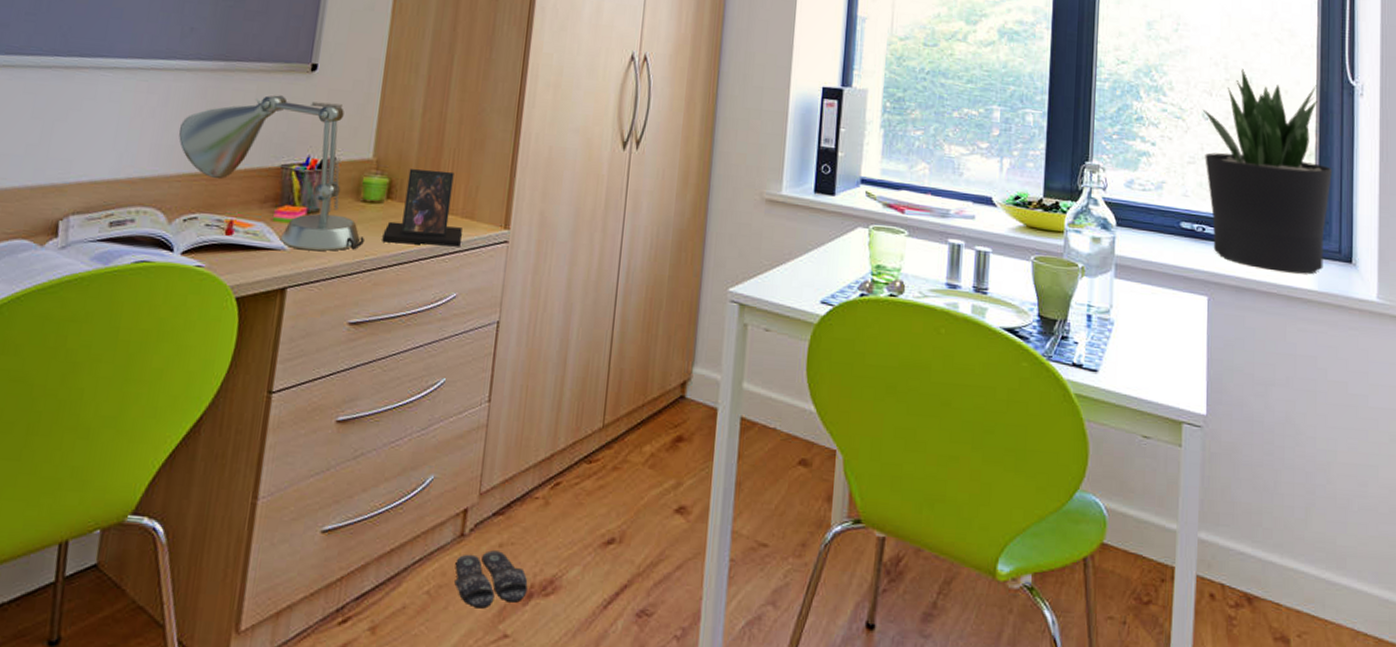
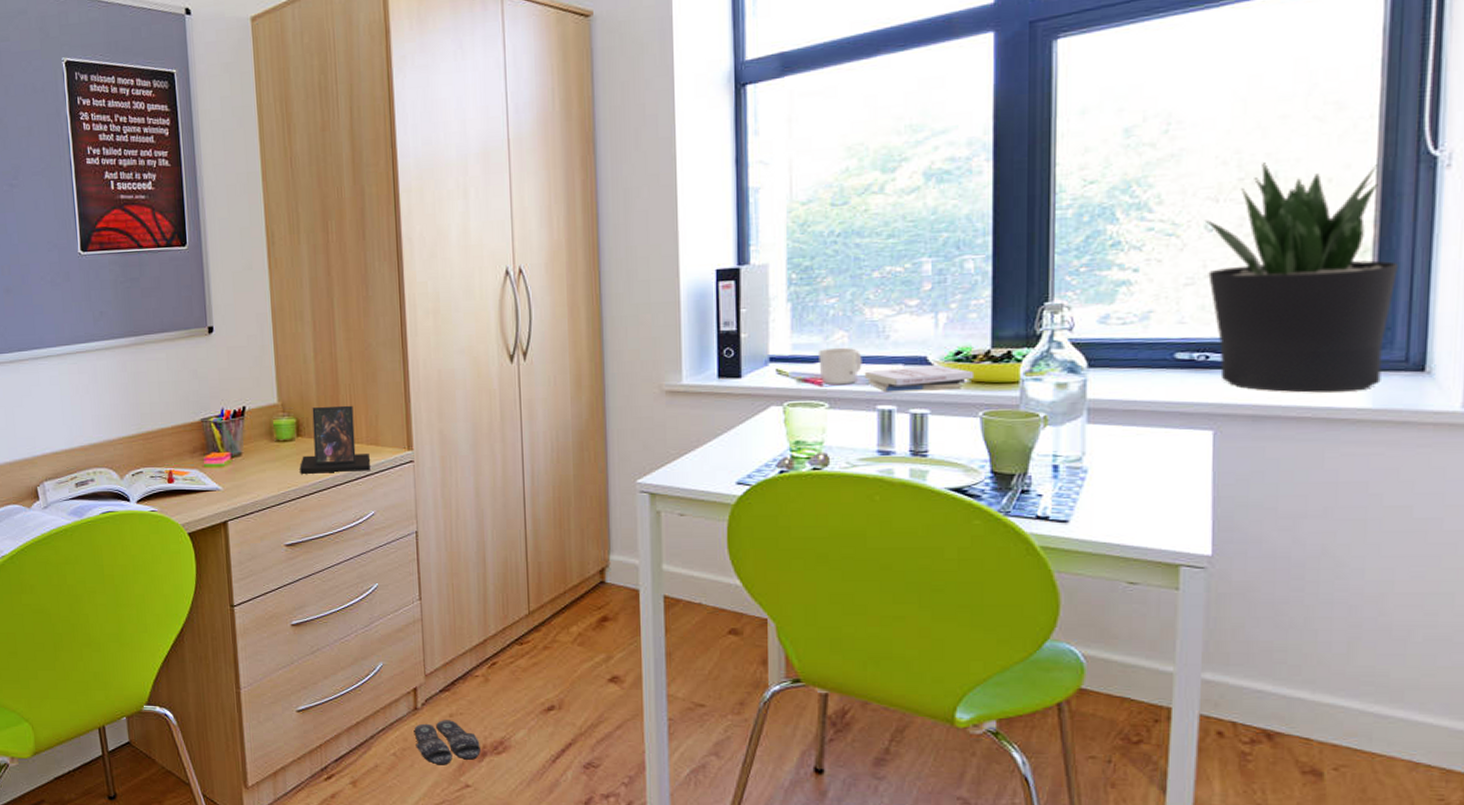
desk lamp: present [178,95,364,252] -> none [111,359,285,489]
mug: none [902,177,939,215] -> present [819,347,862,385]
books: none [939,204,1029,231] -> present [864,365,975,392]

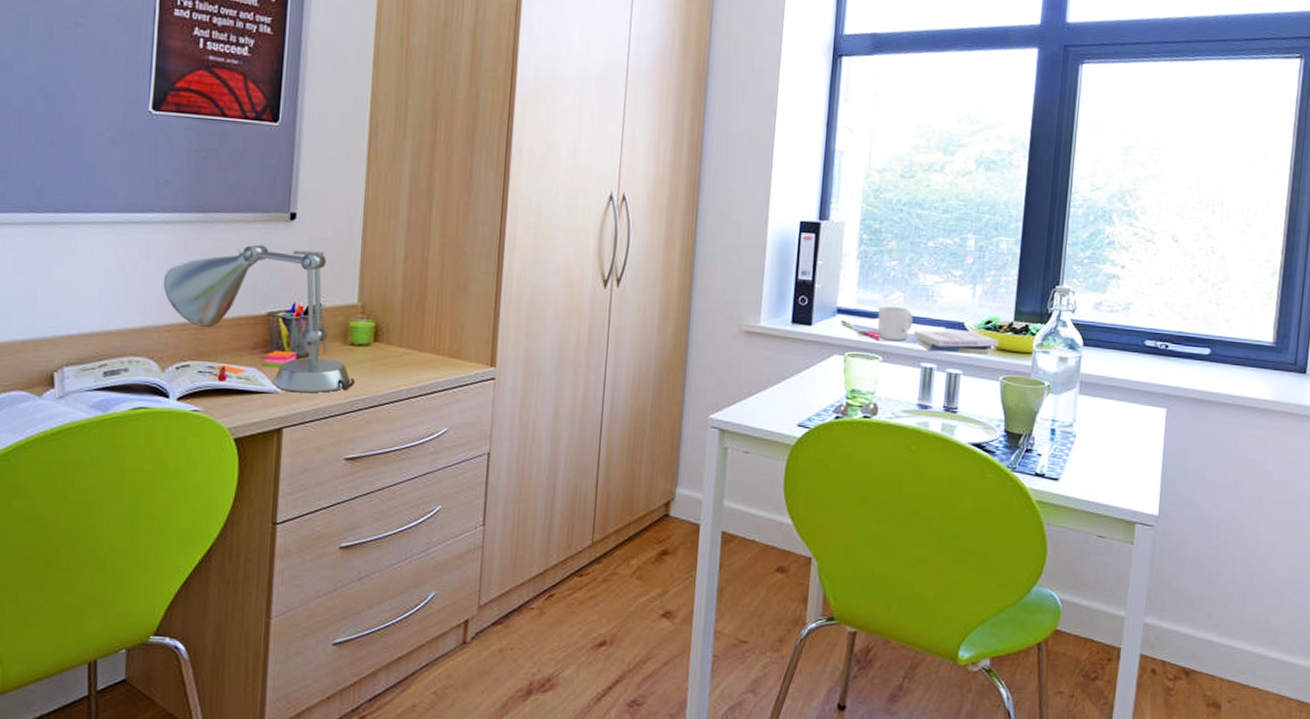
desk lamp: none [111,359,285,489] -> present [163,244,355,393]
photo frame: present [300,405,372,474] -> none [372,312,450,386]
slippers: present [414,720,481,765] -> none [459,655,527,705]
planter: present [1204,162,1398,393] -> none [1172,191,1294,385]

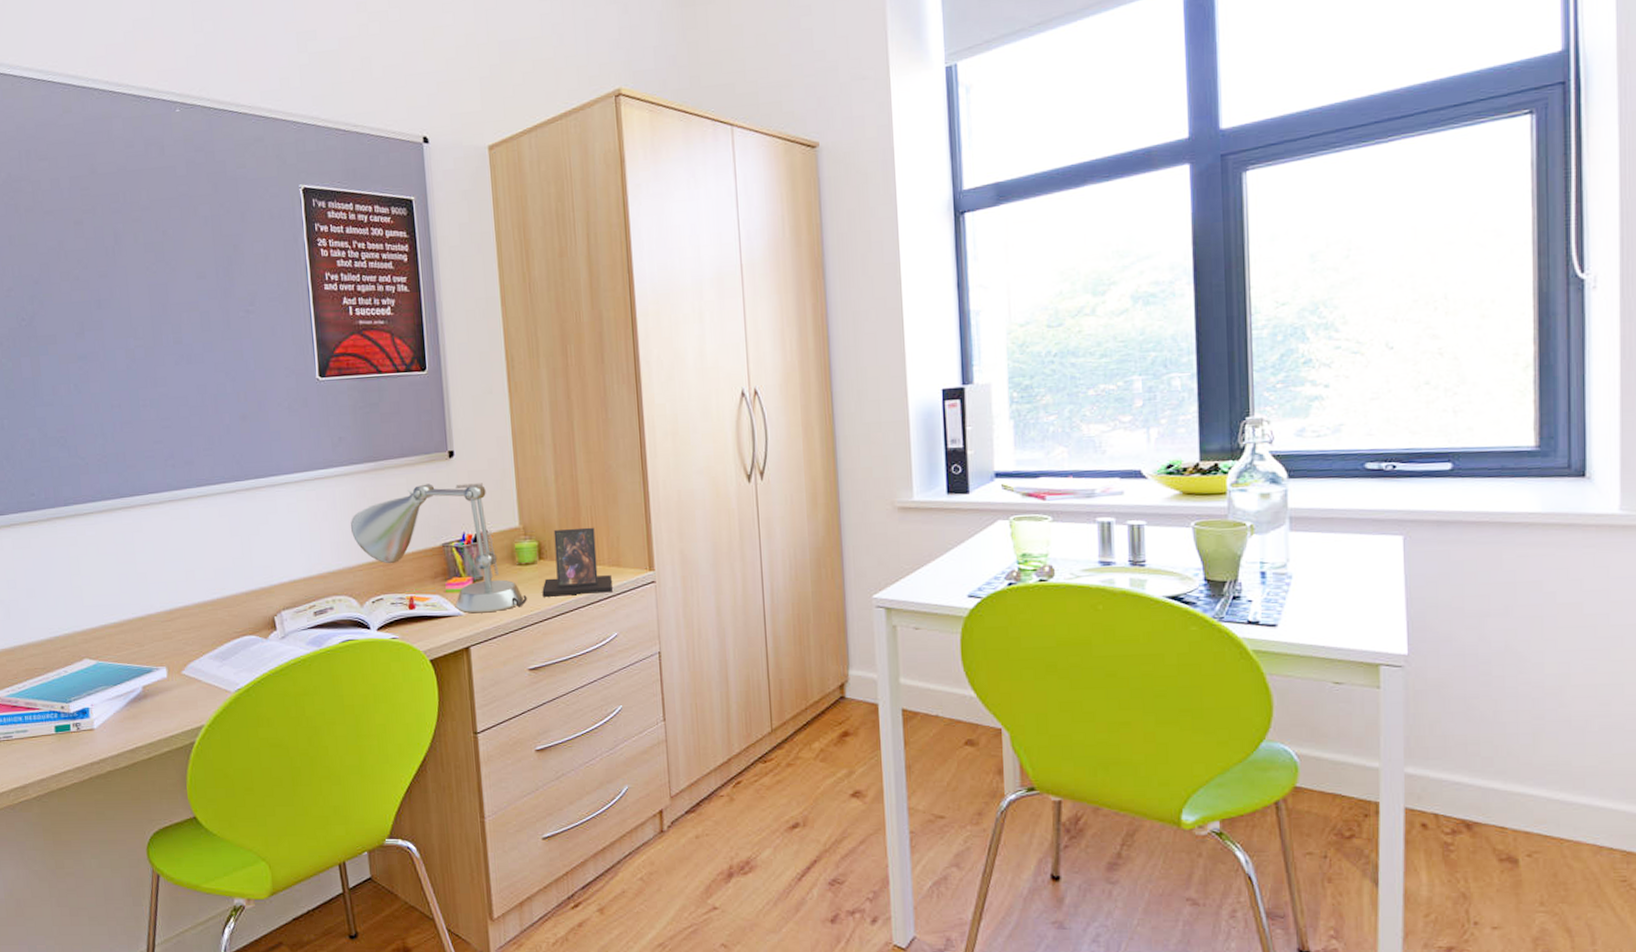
photo frame: none [372,312,450,386] -> present [542,527,614,597]
mug: present [877,306,913,341] -> none [1041,462,1082,499]
books: present [913,330,1000,354] -> none [1084,478,1186,505]

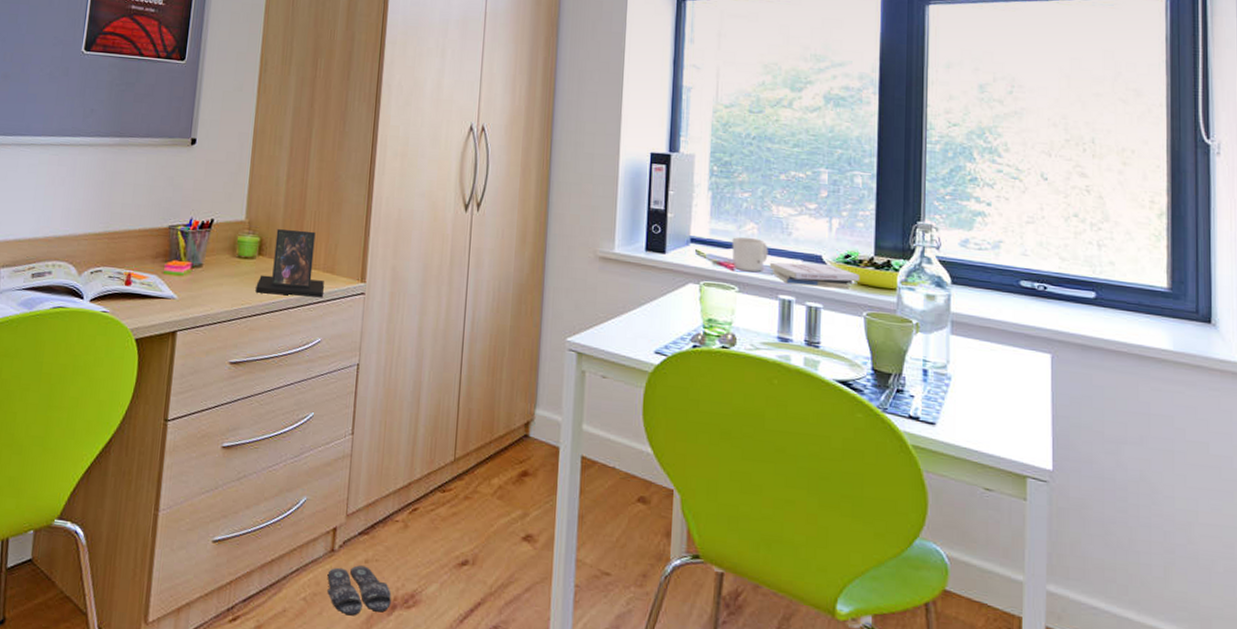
desk lamp: present [350,483,527,613] -> none [84,165,240,300]
slippers: none [660,842,727,888] -> present [327,565,392,616]
mug: none [1041,462,1082,499] -> present [732,236,768,272]
books: none [1084,478,1186,505] -> present [769,262,860,288]

